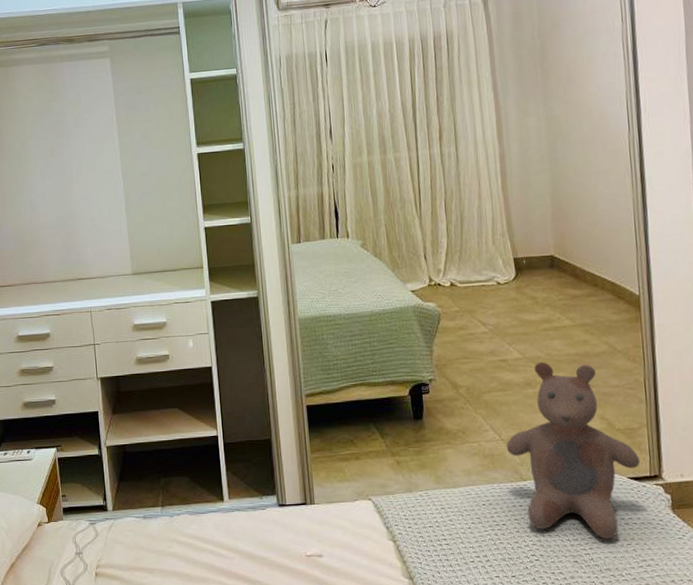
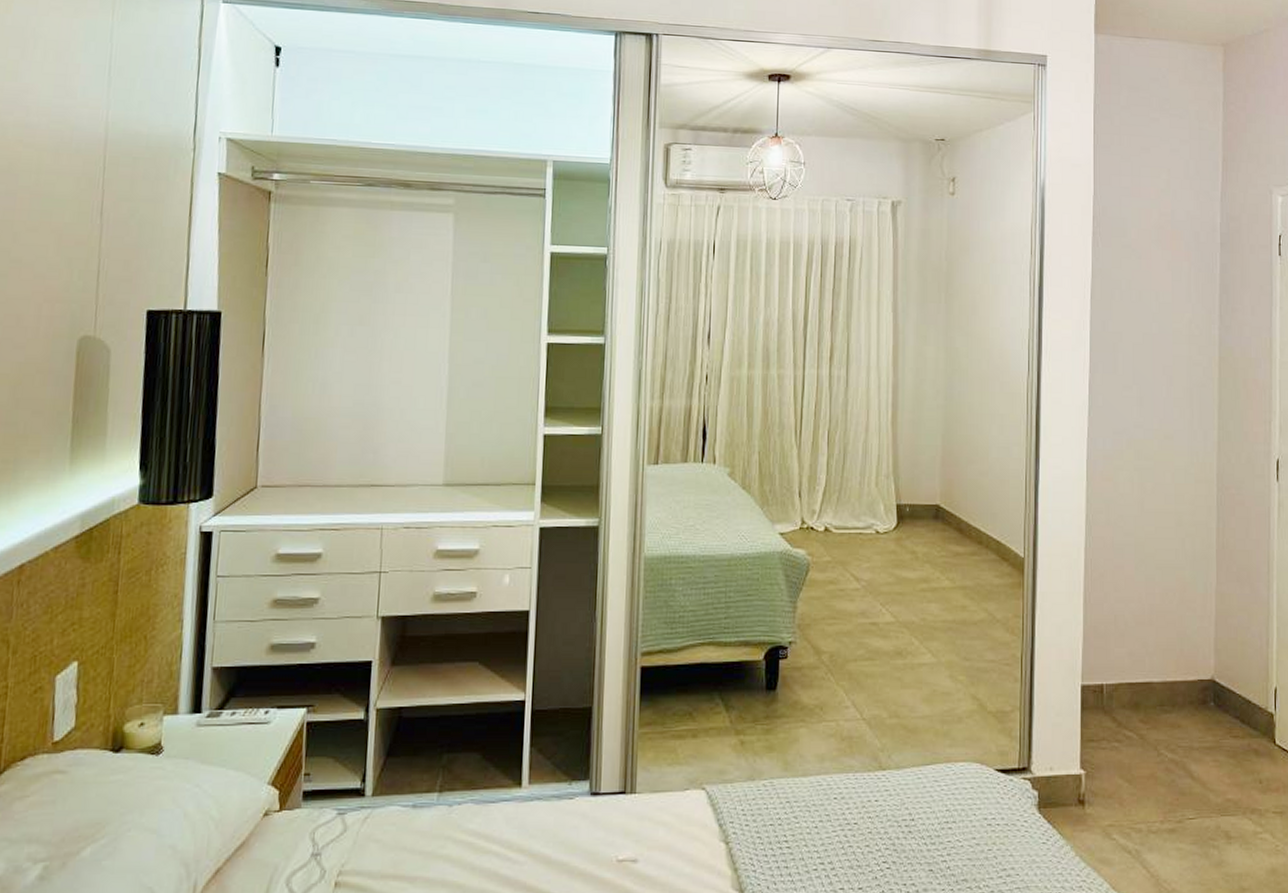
bear: present [506,361,641,540] -> none [867,627,1010,844]

